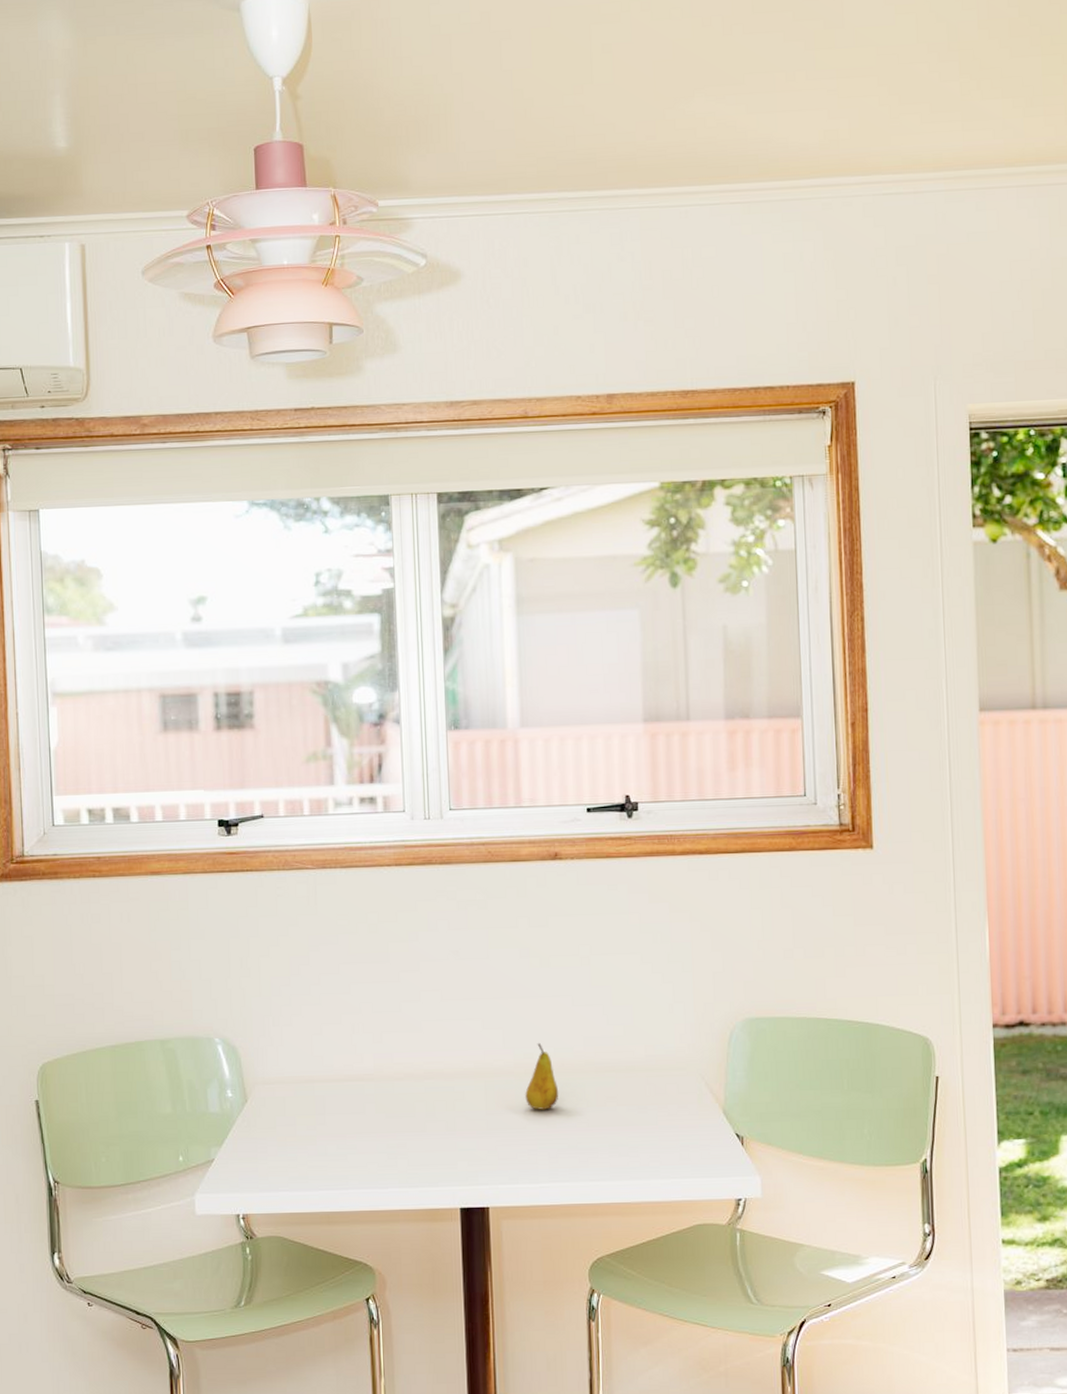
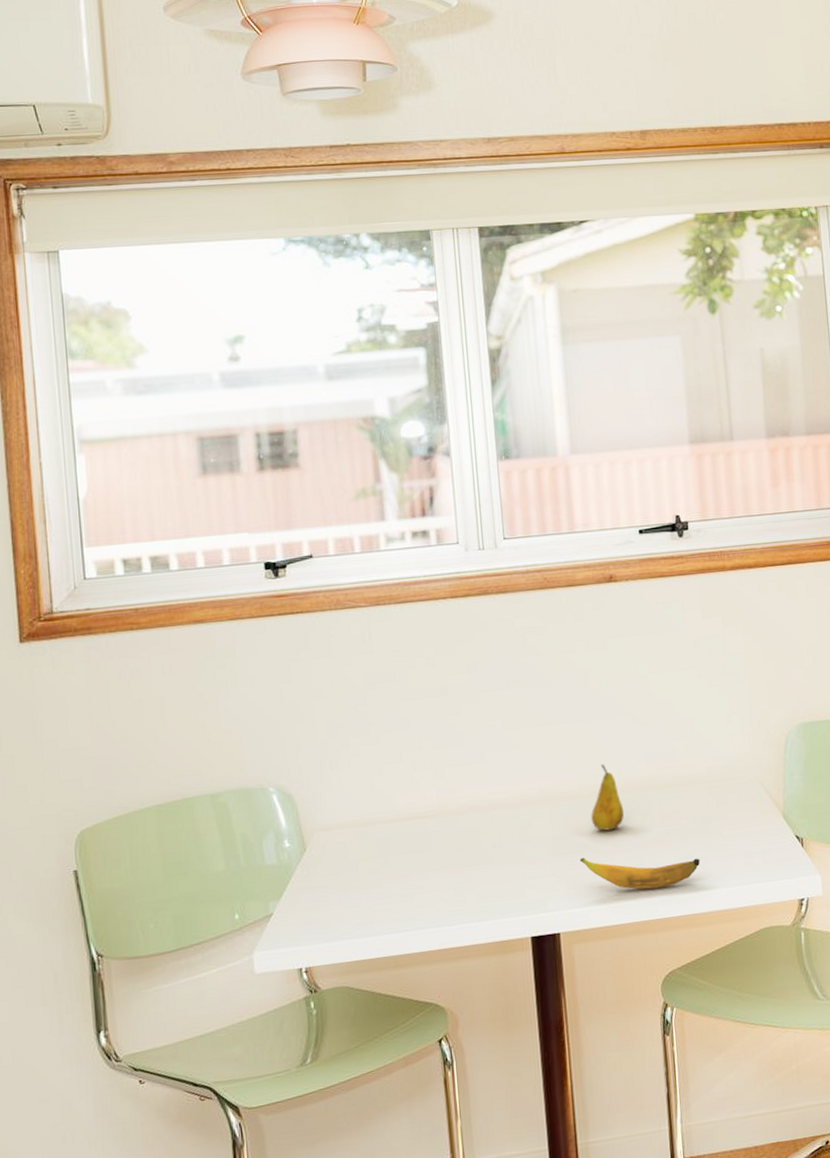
banana: none [512,1135,635,1173] -> present [580,857,701,890]

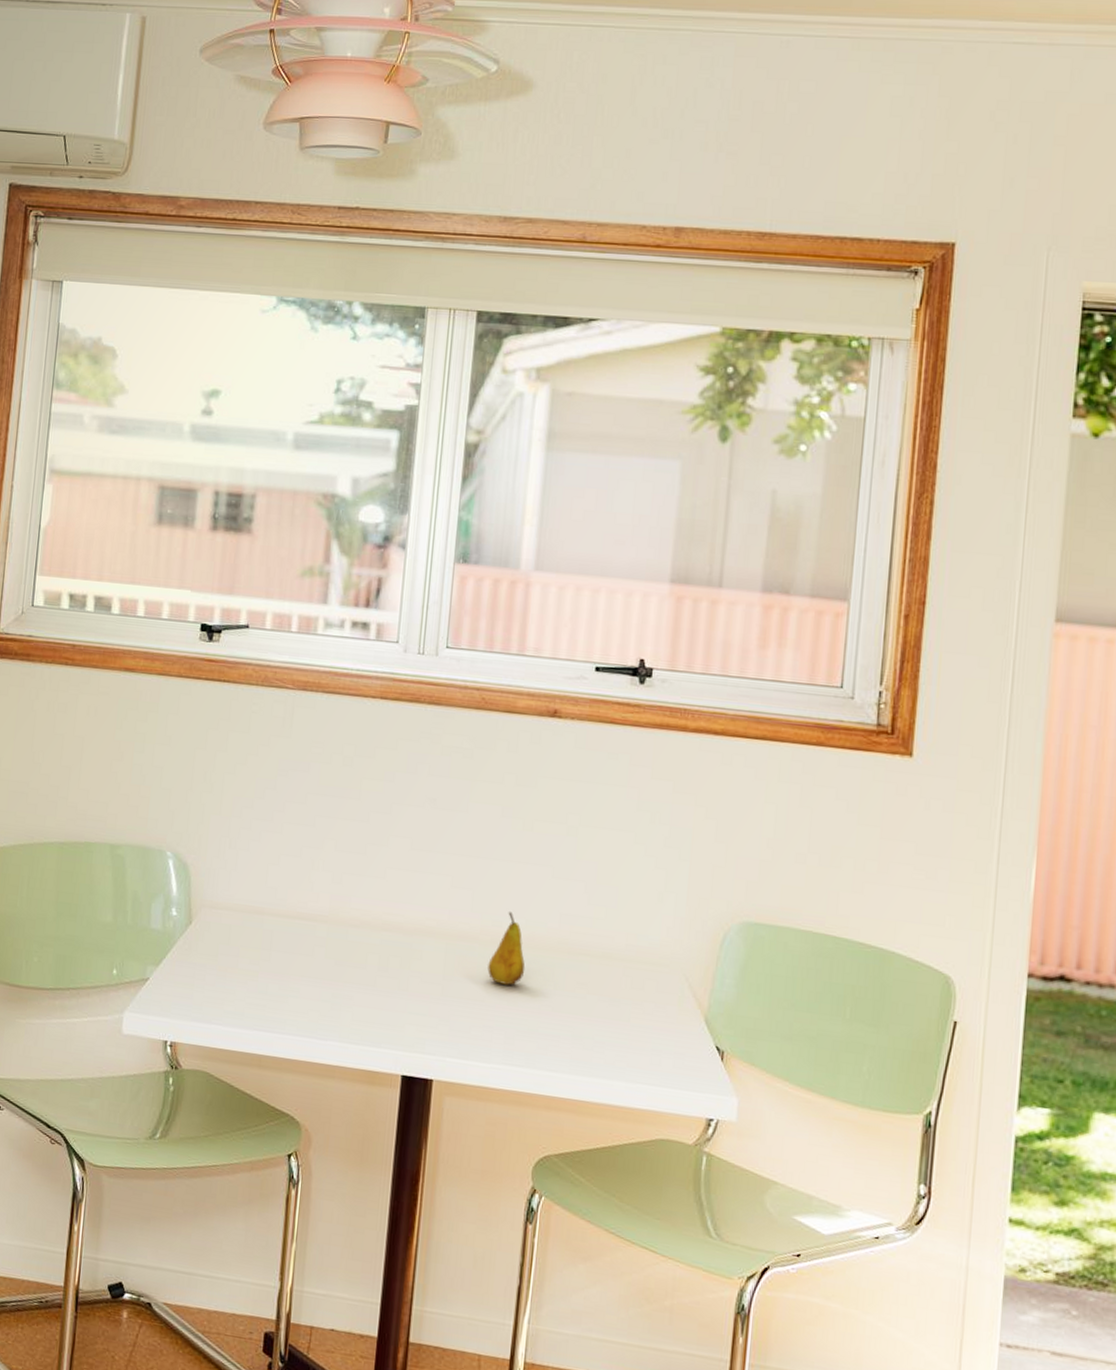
banana: present [580,857,701,890] -> none [467,1006,601,1063]

